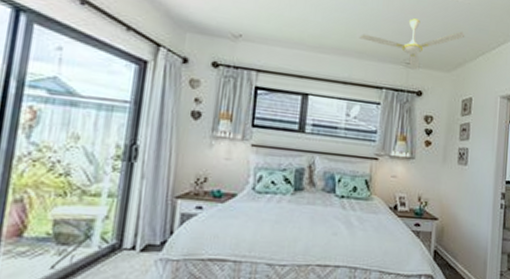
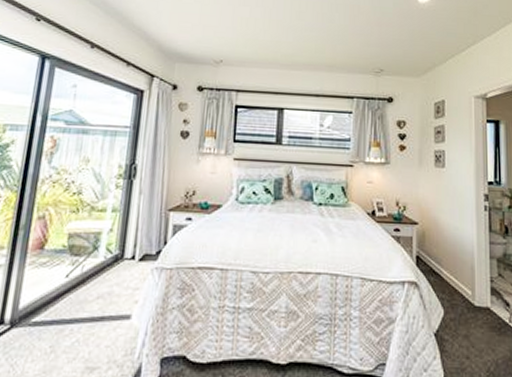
ceiling fan: present [359,18,465,70] -> none [328,29,433,78]

